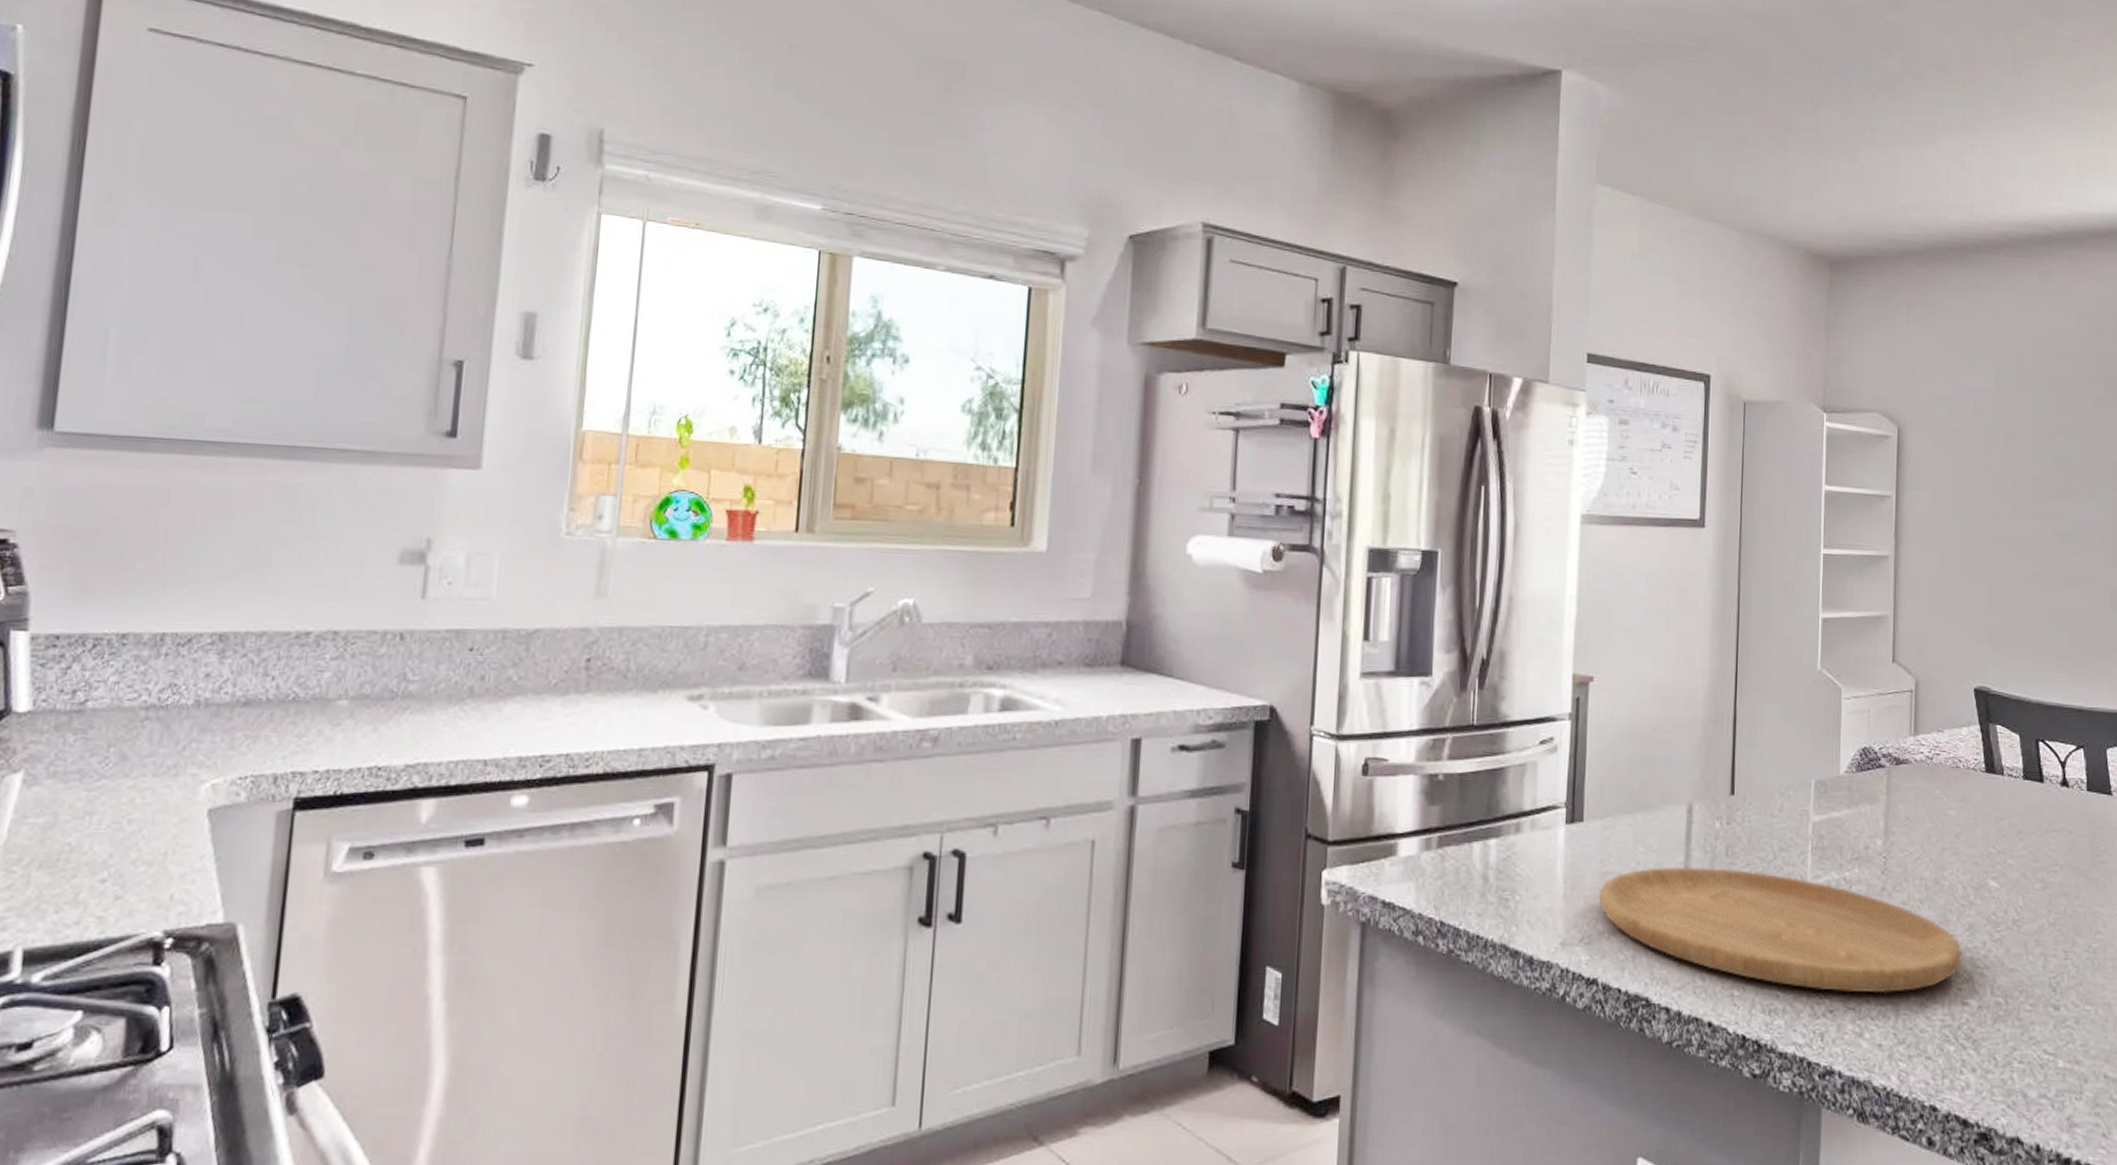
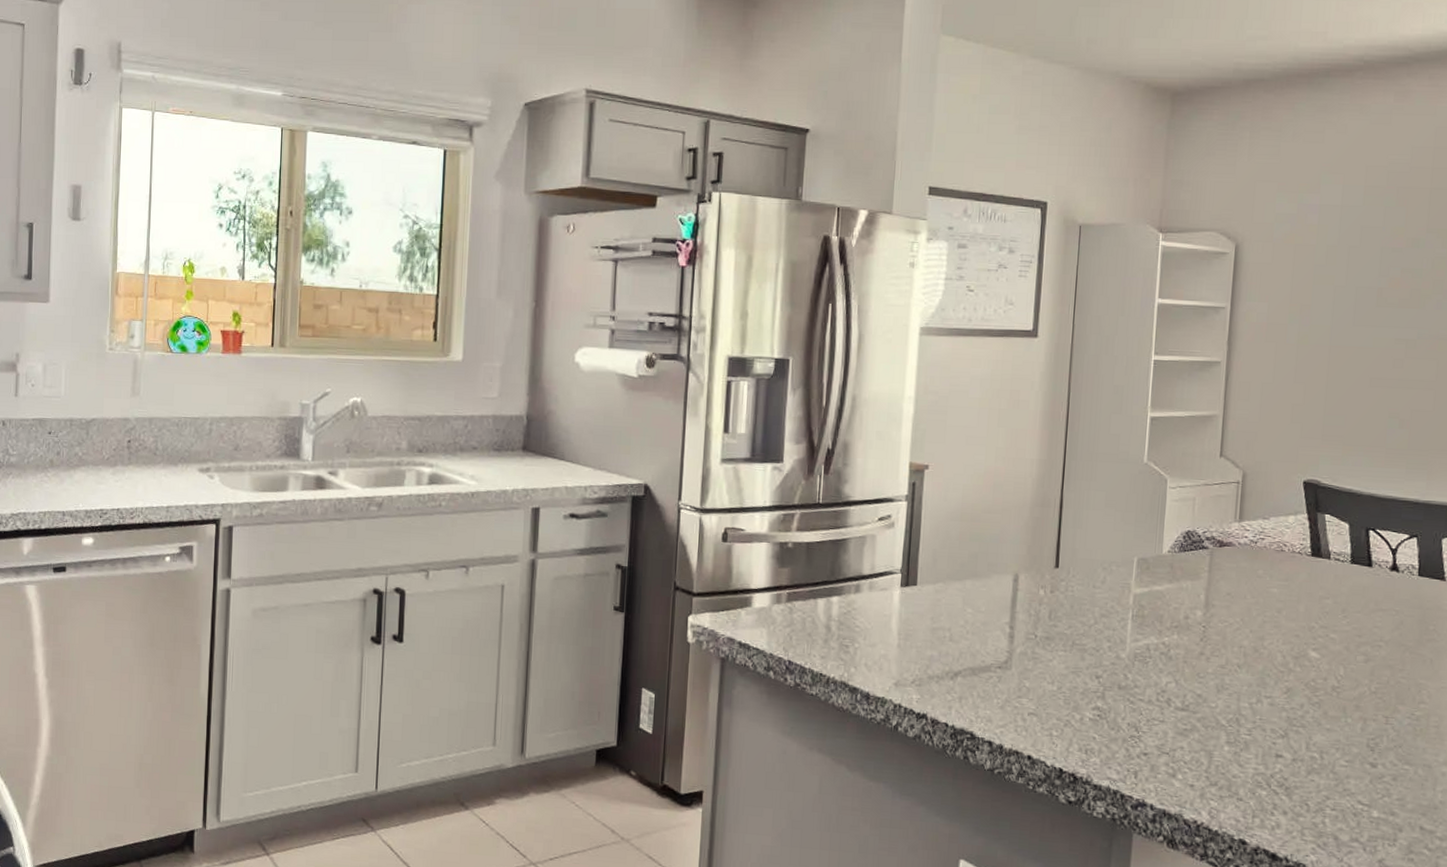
cutting board: present [1598,867,1962,994] -> none [929,626,1279,743]

